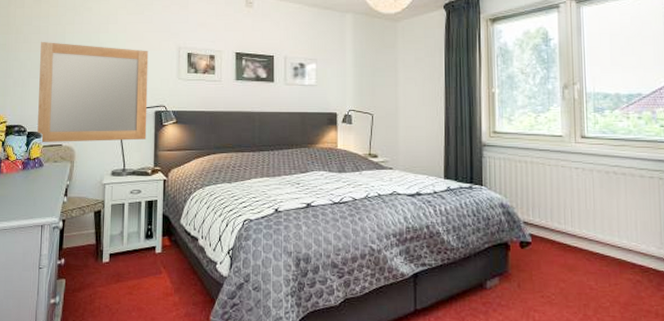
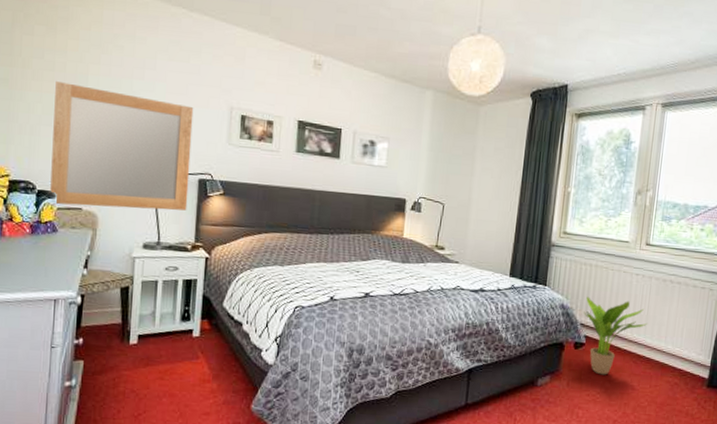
potted plant: none [525,194,595,275] -> present [583,296,647,375]

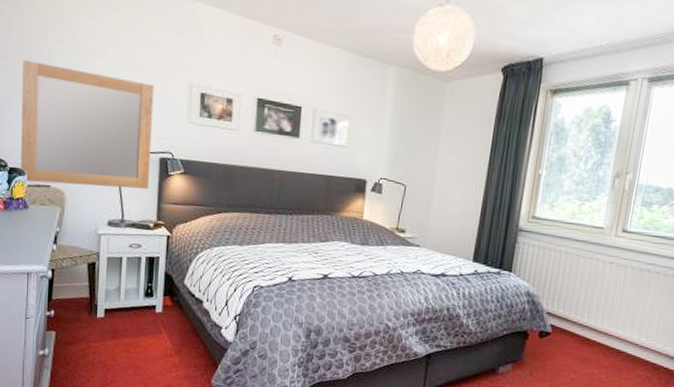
potted plant: present [583,296,647,375] -> none [550,284,619,366]

